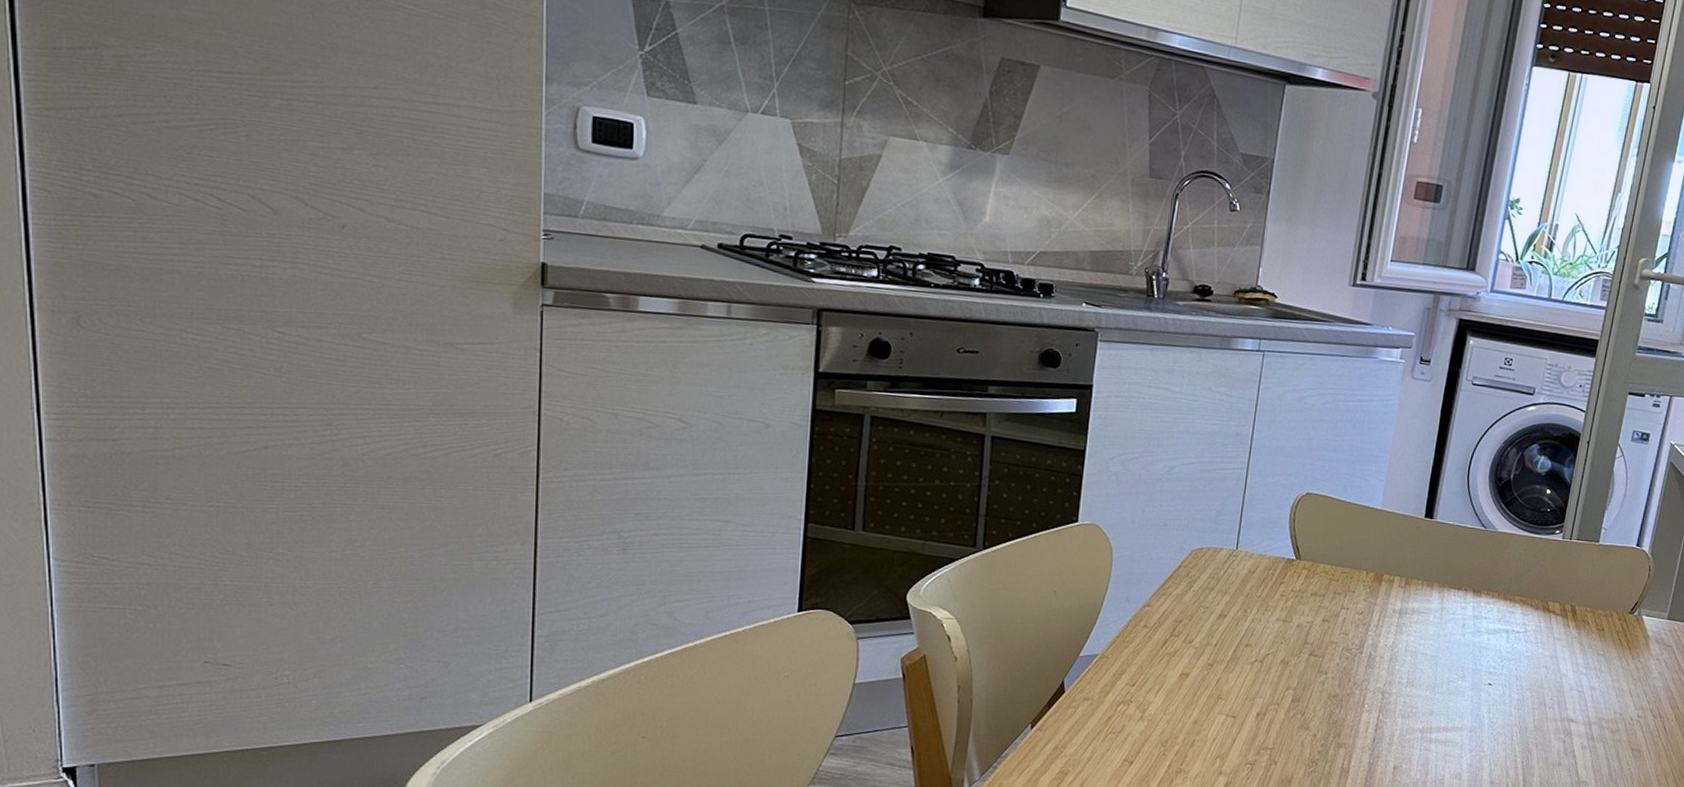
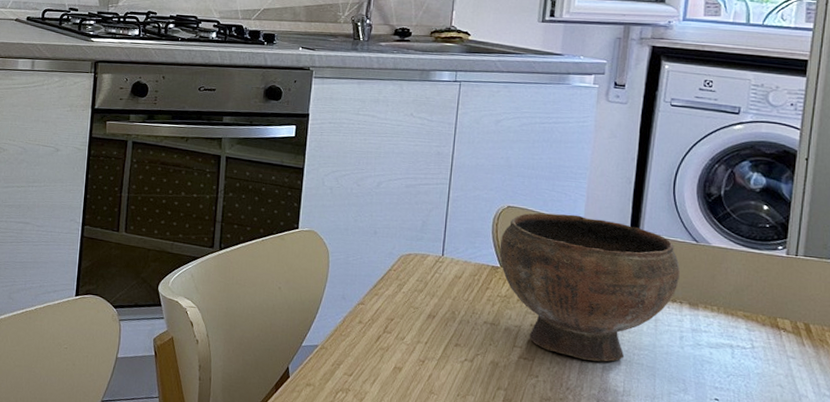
bowl: none [1296,499,1468,654] -> present [499,212,680,362]

